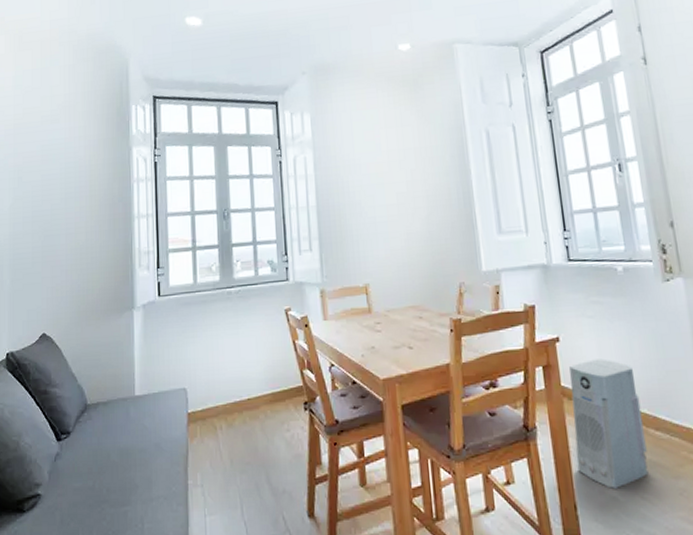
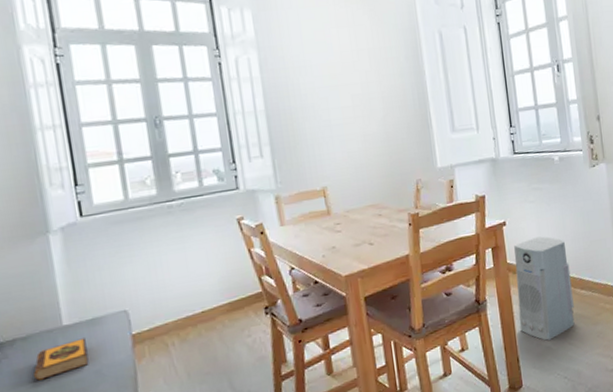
hardback book: none [109,410,151,445] -> present [34,338,89,381]

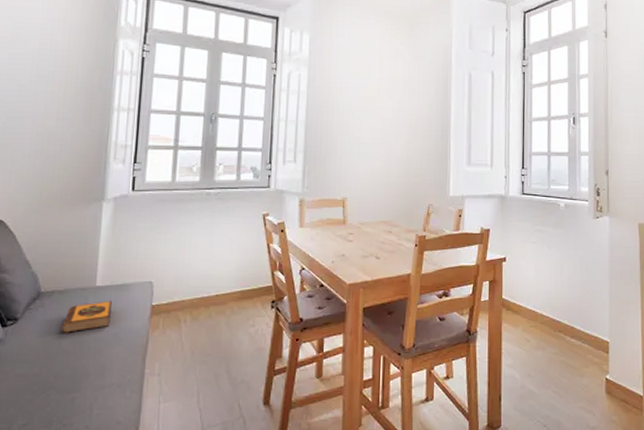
air purifier: present [514,236,575,341] -> none [506,278,563,384]

